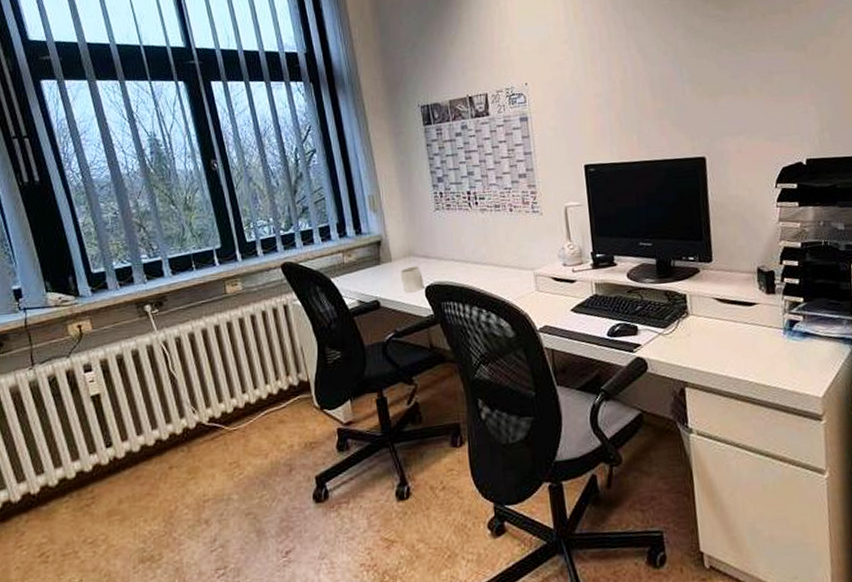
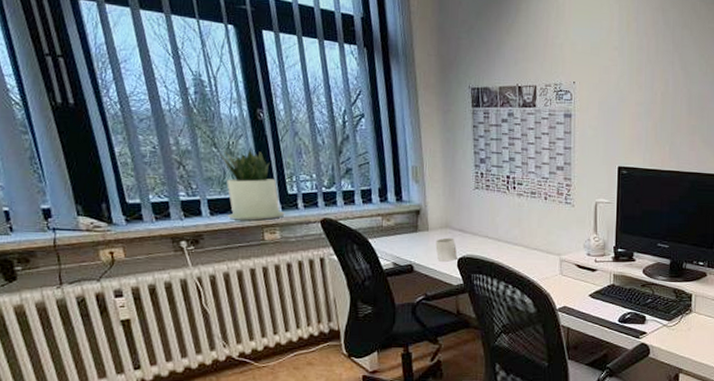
planter: none [177,202,245,277] -> present [219,150,285,221]

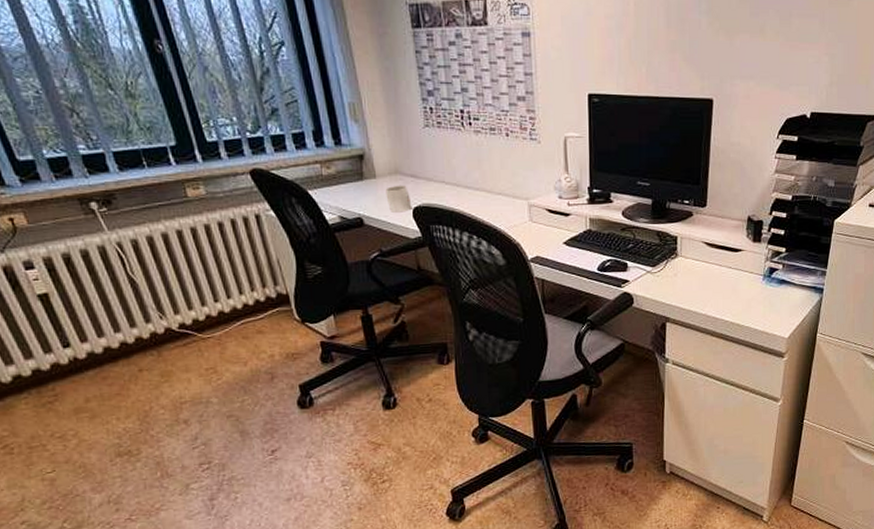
planter: present [219,150,285,221] -> none [118,90,207,175]

